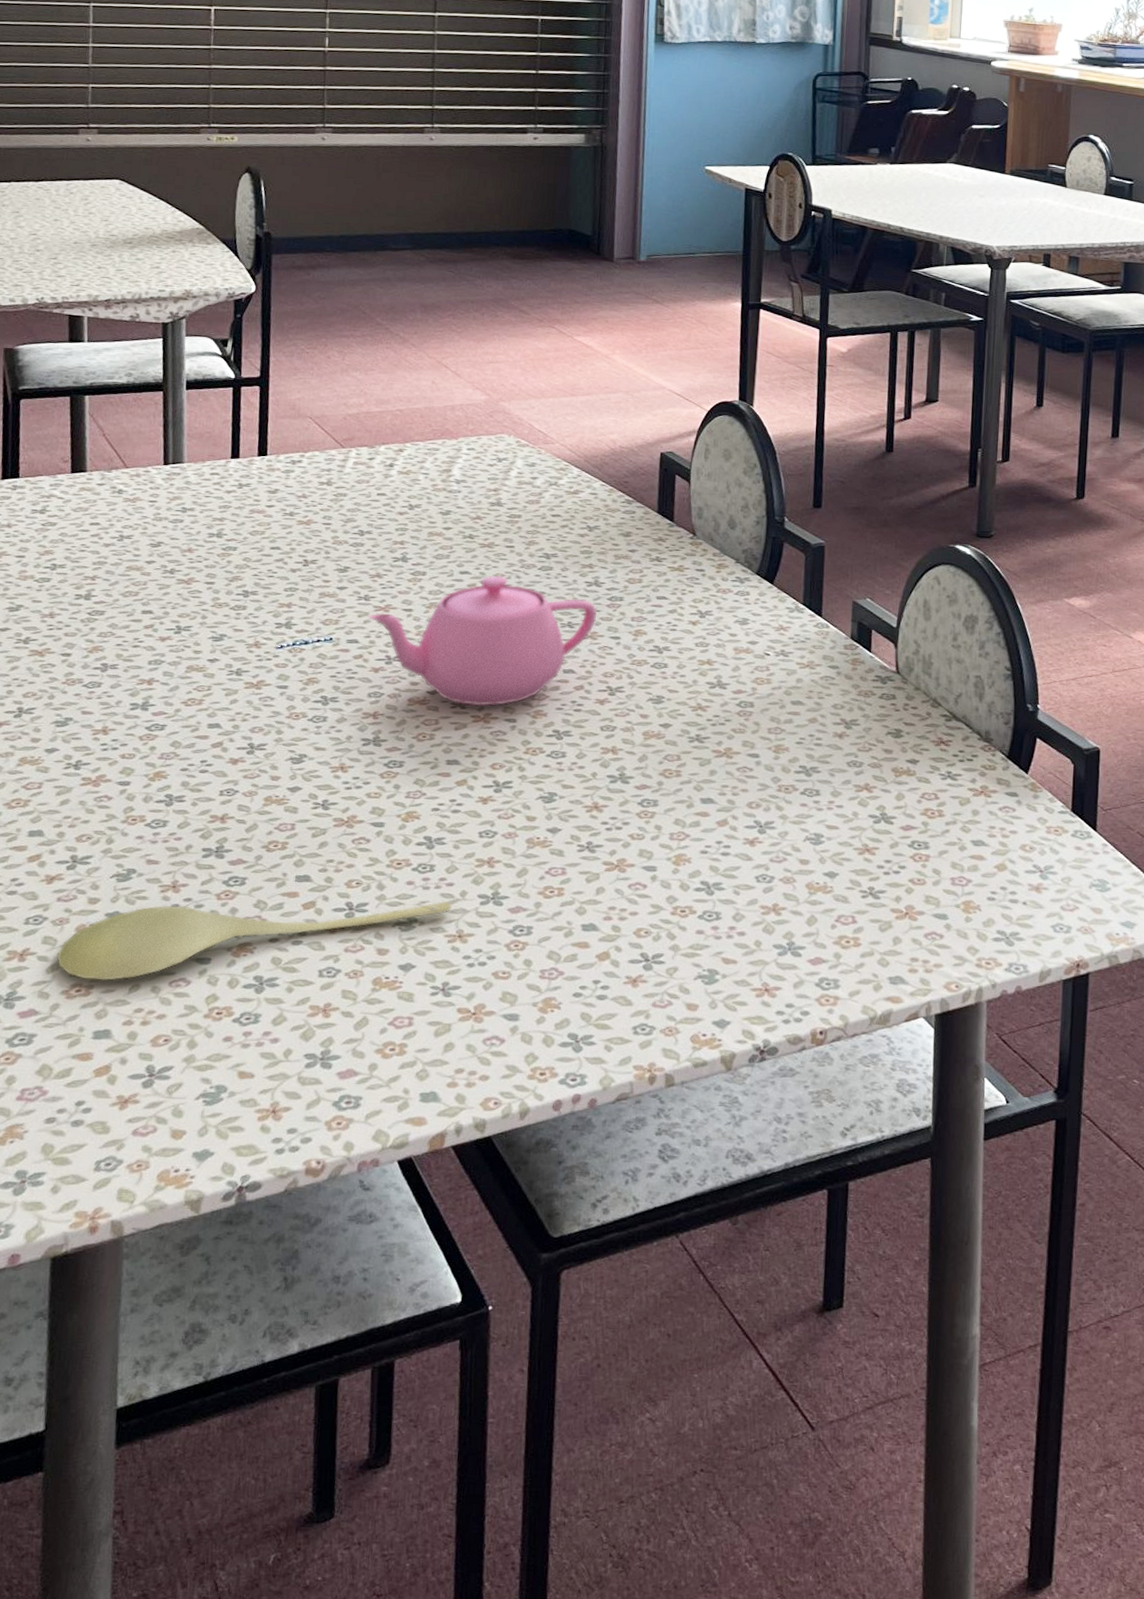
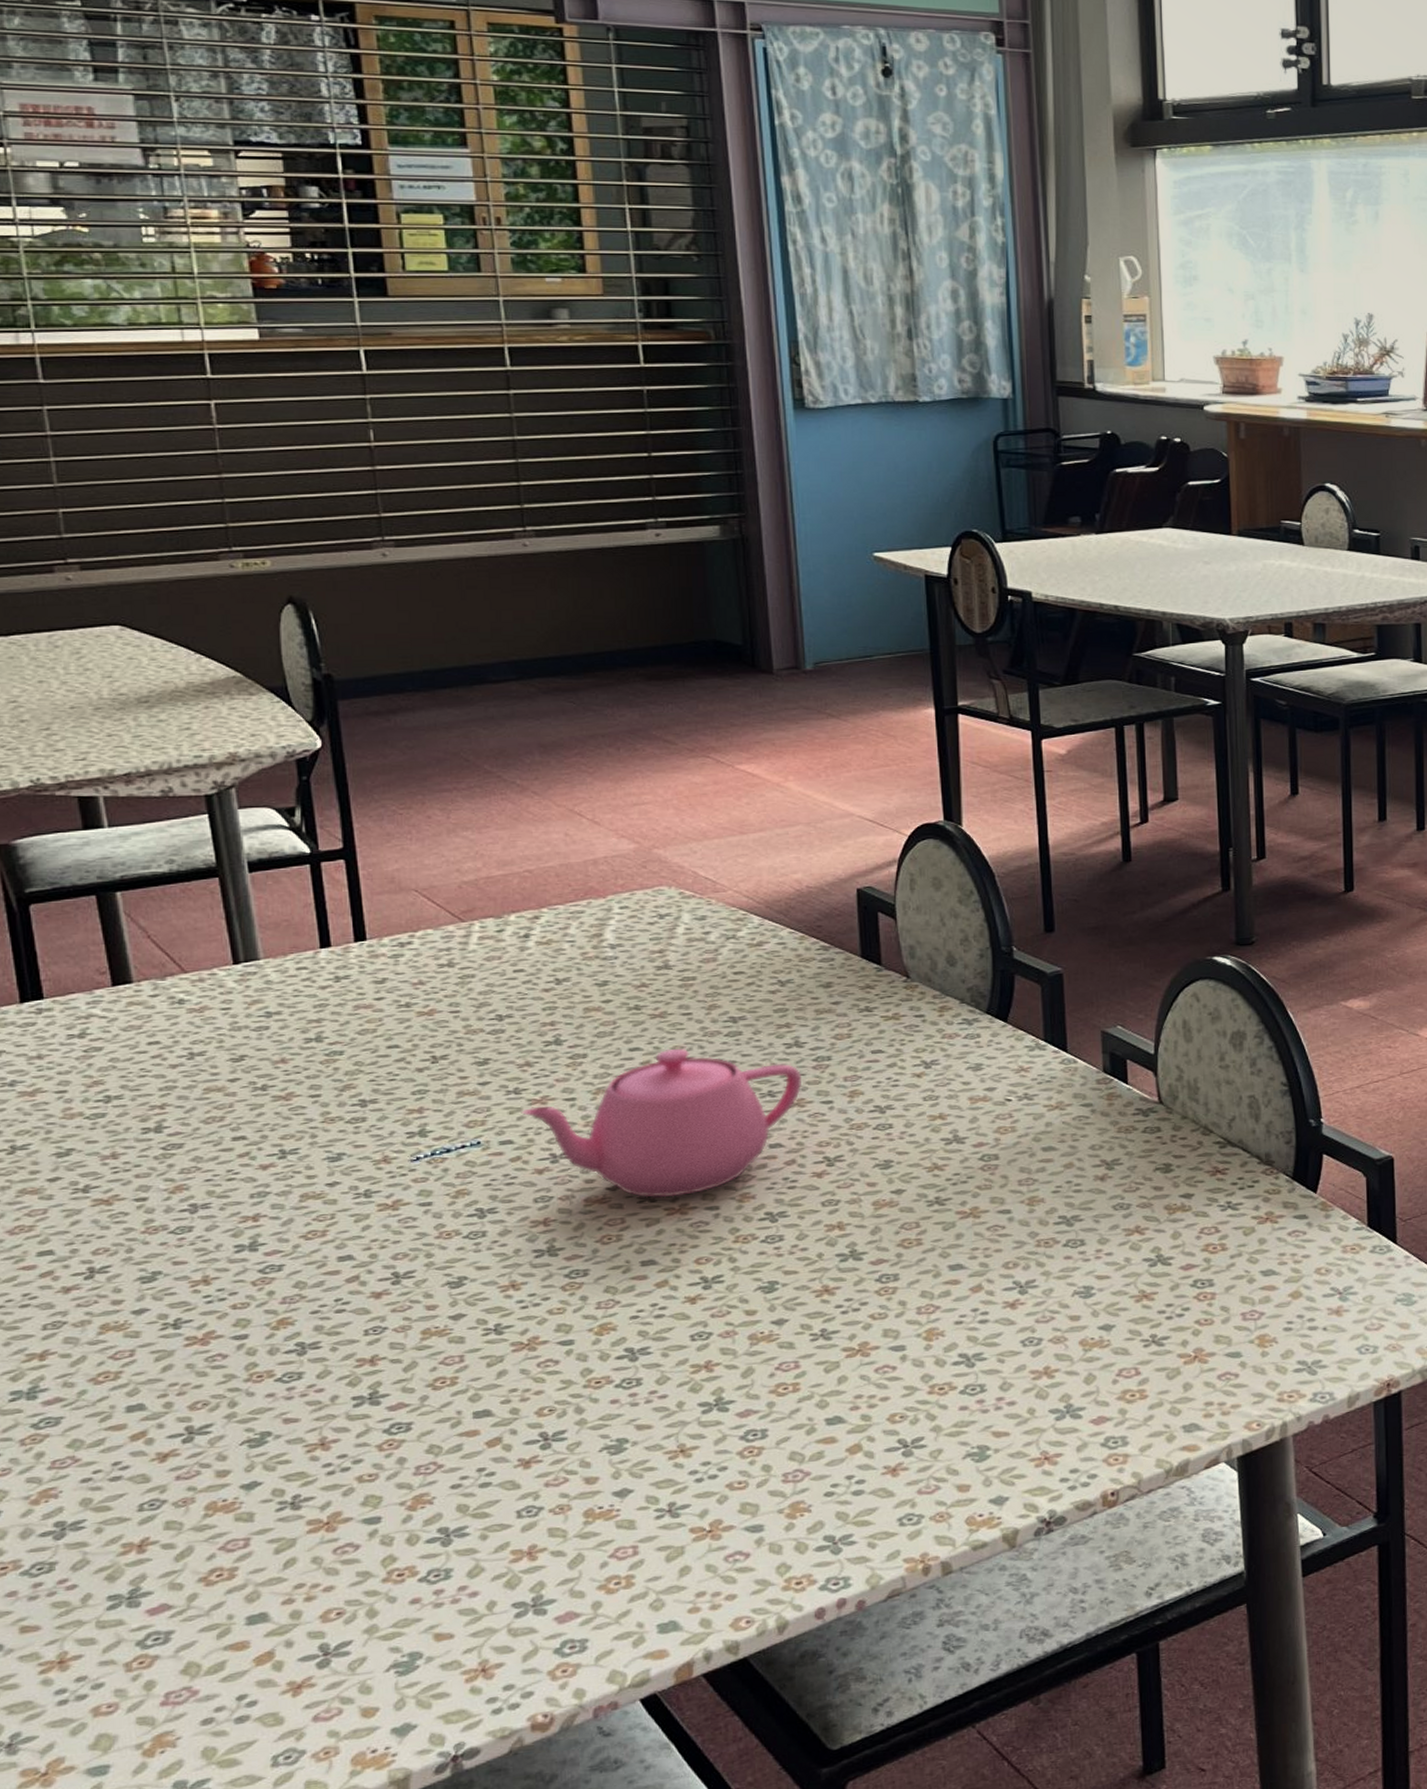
spoon: present [56,900,453,981] -> none [185,1414,670,1563]

